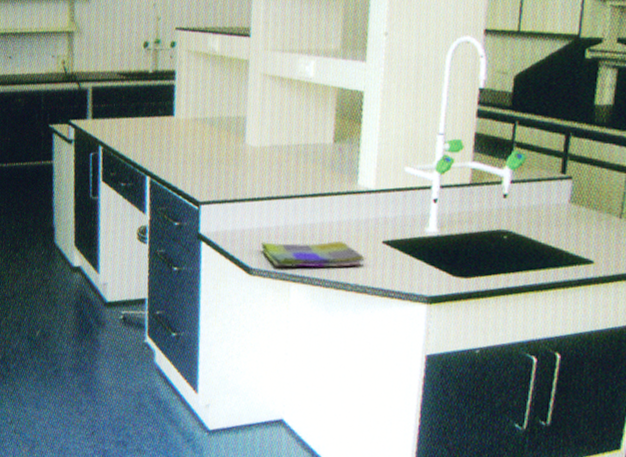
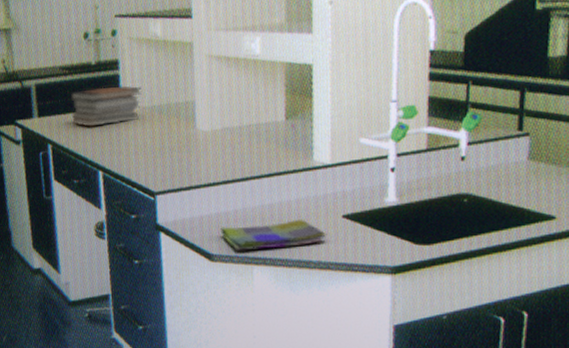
book stack: none [125,95,196,133] -> present [70,86,142,127]

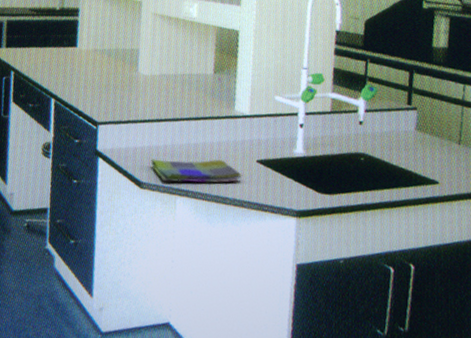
book stack: present [70,86,142,127] -> none [34,29,96,61]

